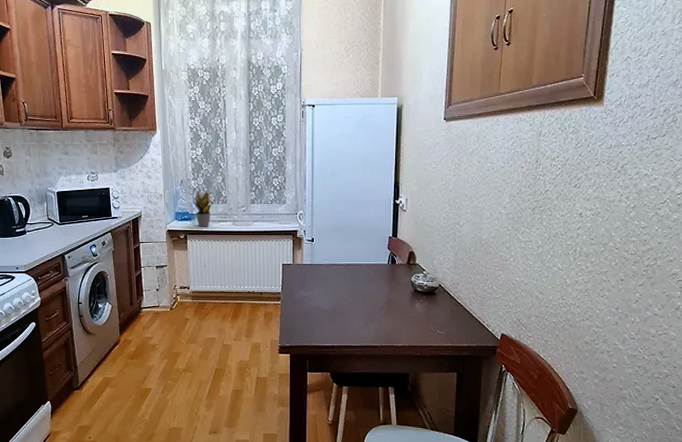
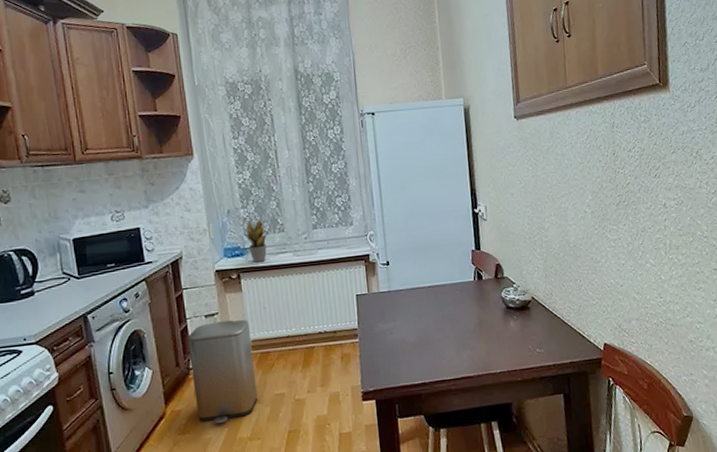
pedal bin: none [140,273,193,355] -> present [187,320,258,424]

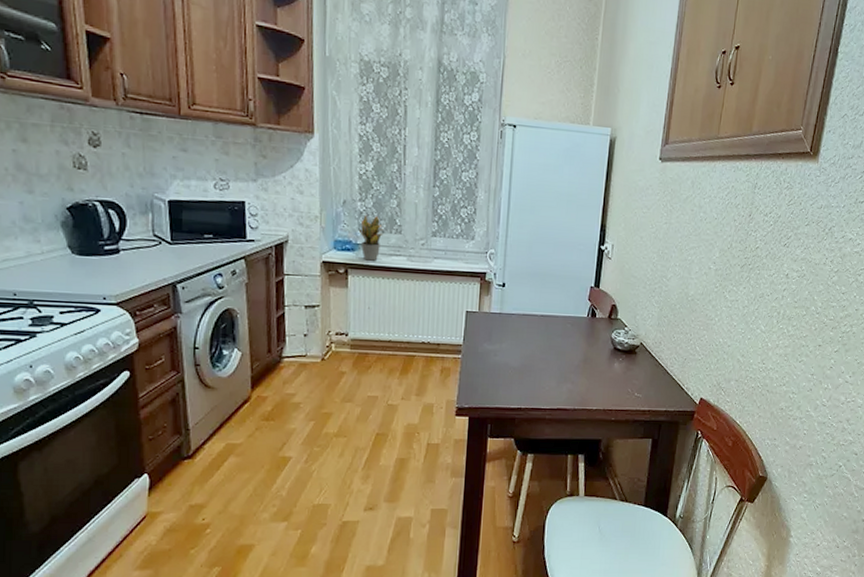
pedal bin: present [187,320,258,424] -> none [283,314,351,416]

